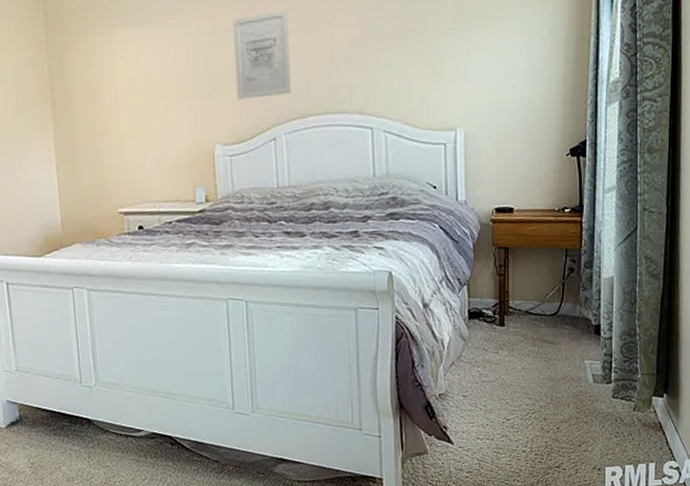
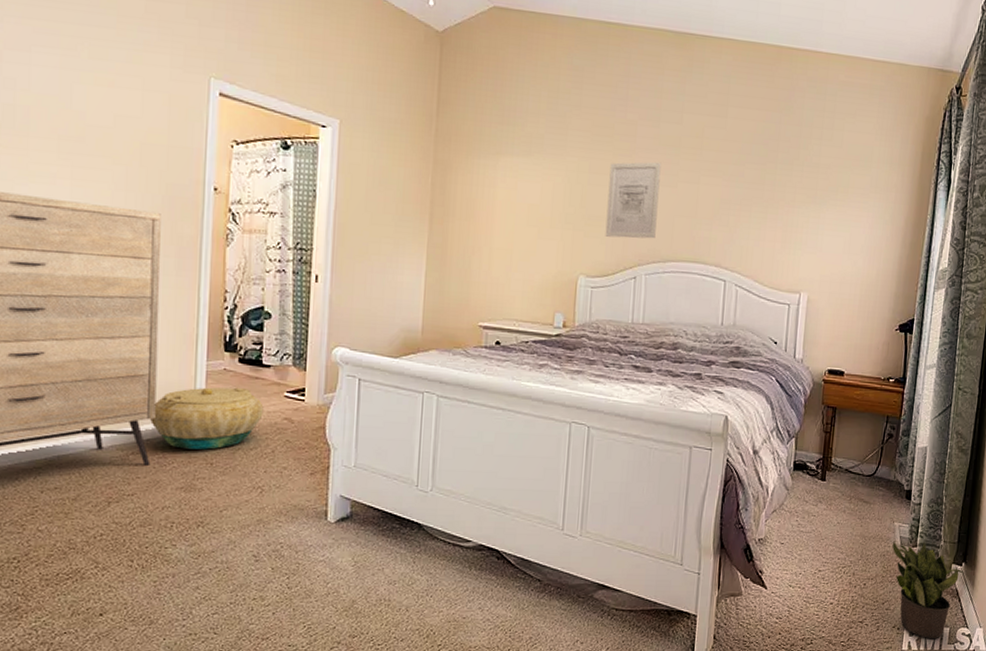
potted plant: none [585,377,668,477] -> present [892,541,965,639]

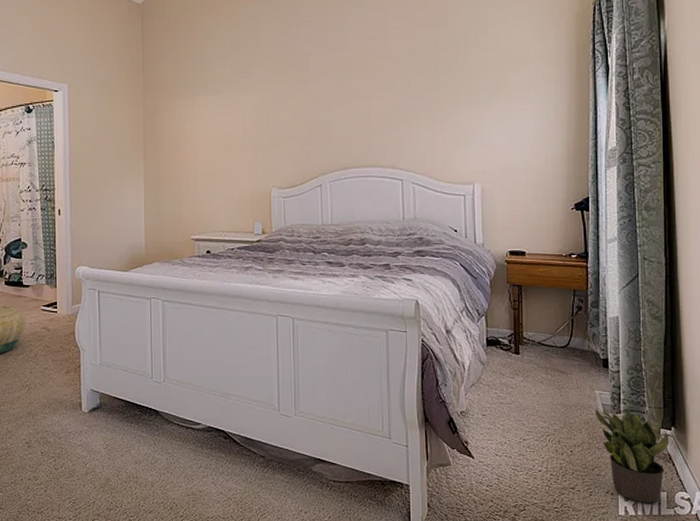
wall art: present [605,162,661,239] -> none [289,84,335,153]

